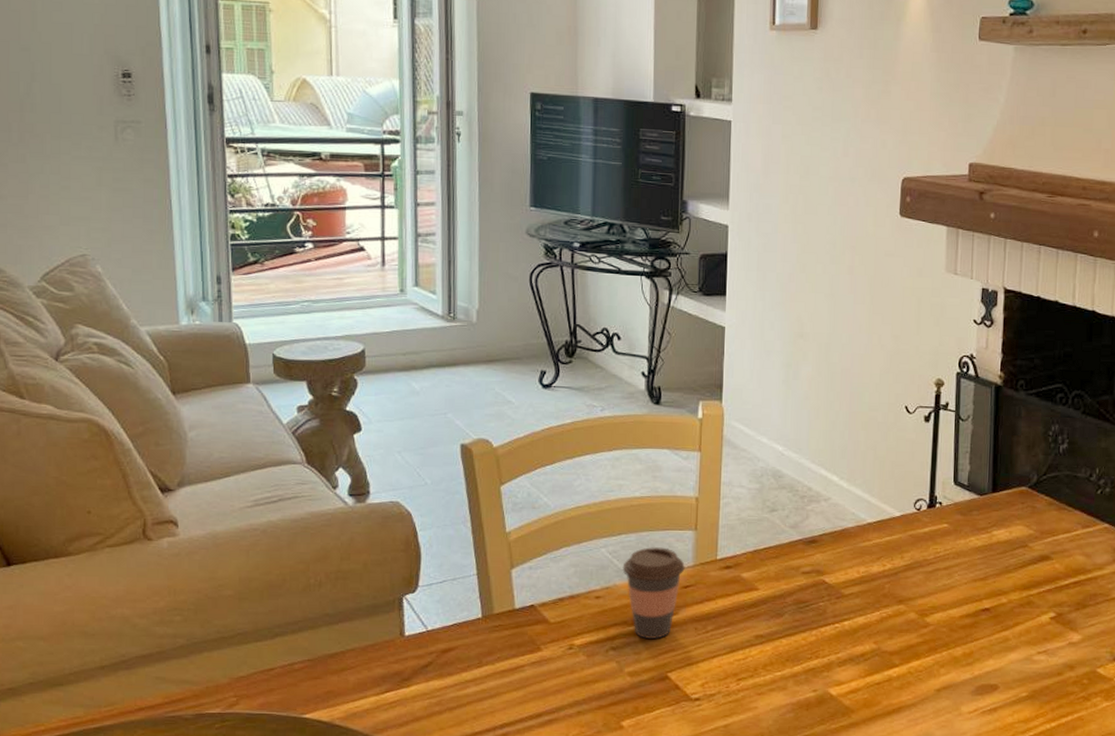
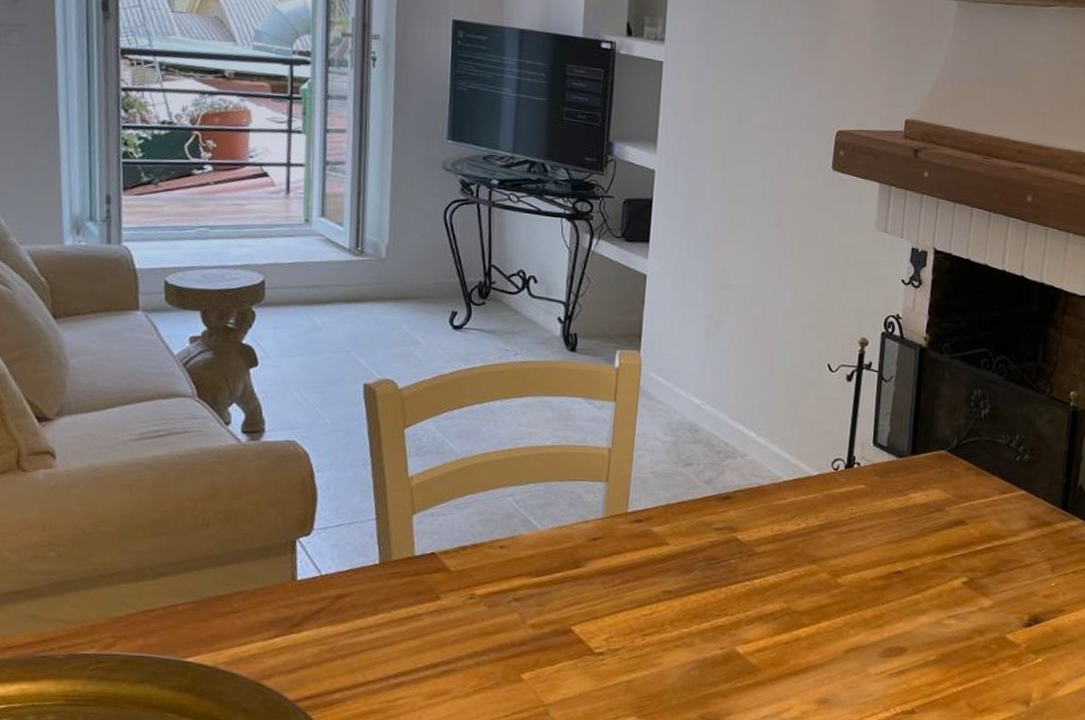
coffee cup: present [622,547,685,639] -> none [529,497,594,591]

